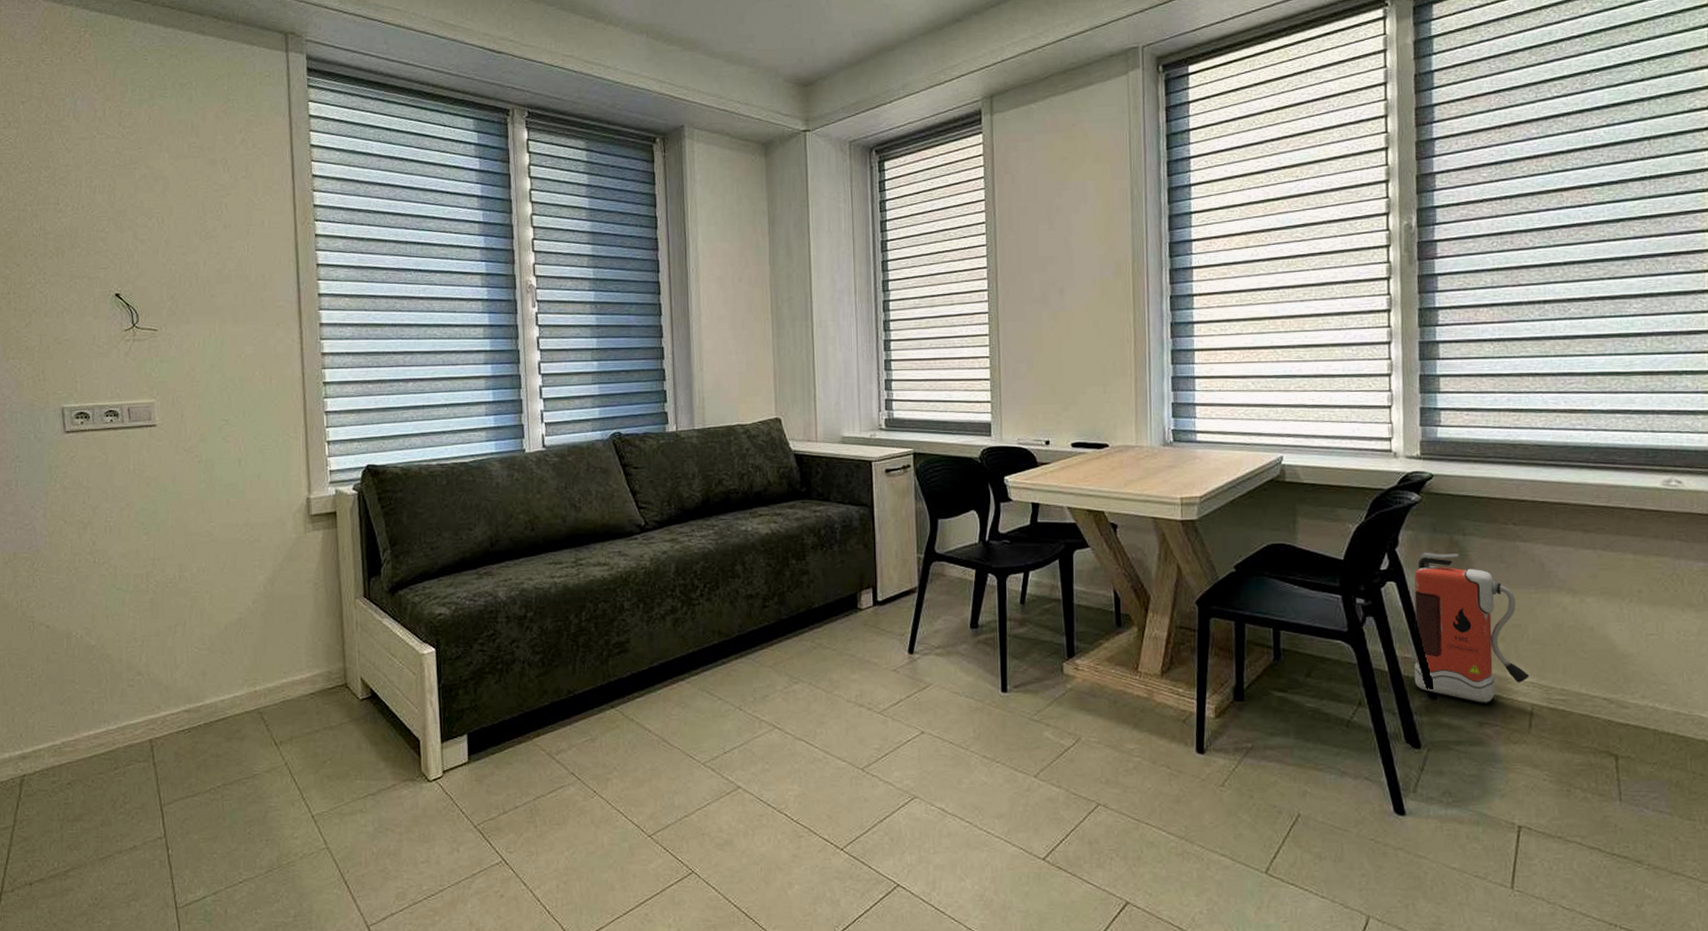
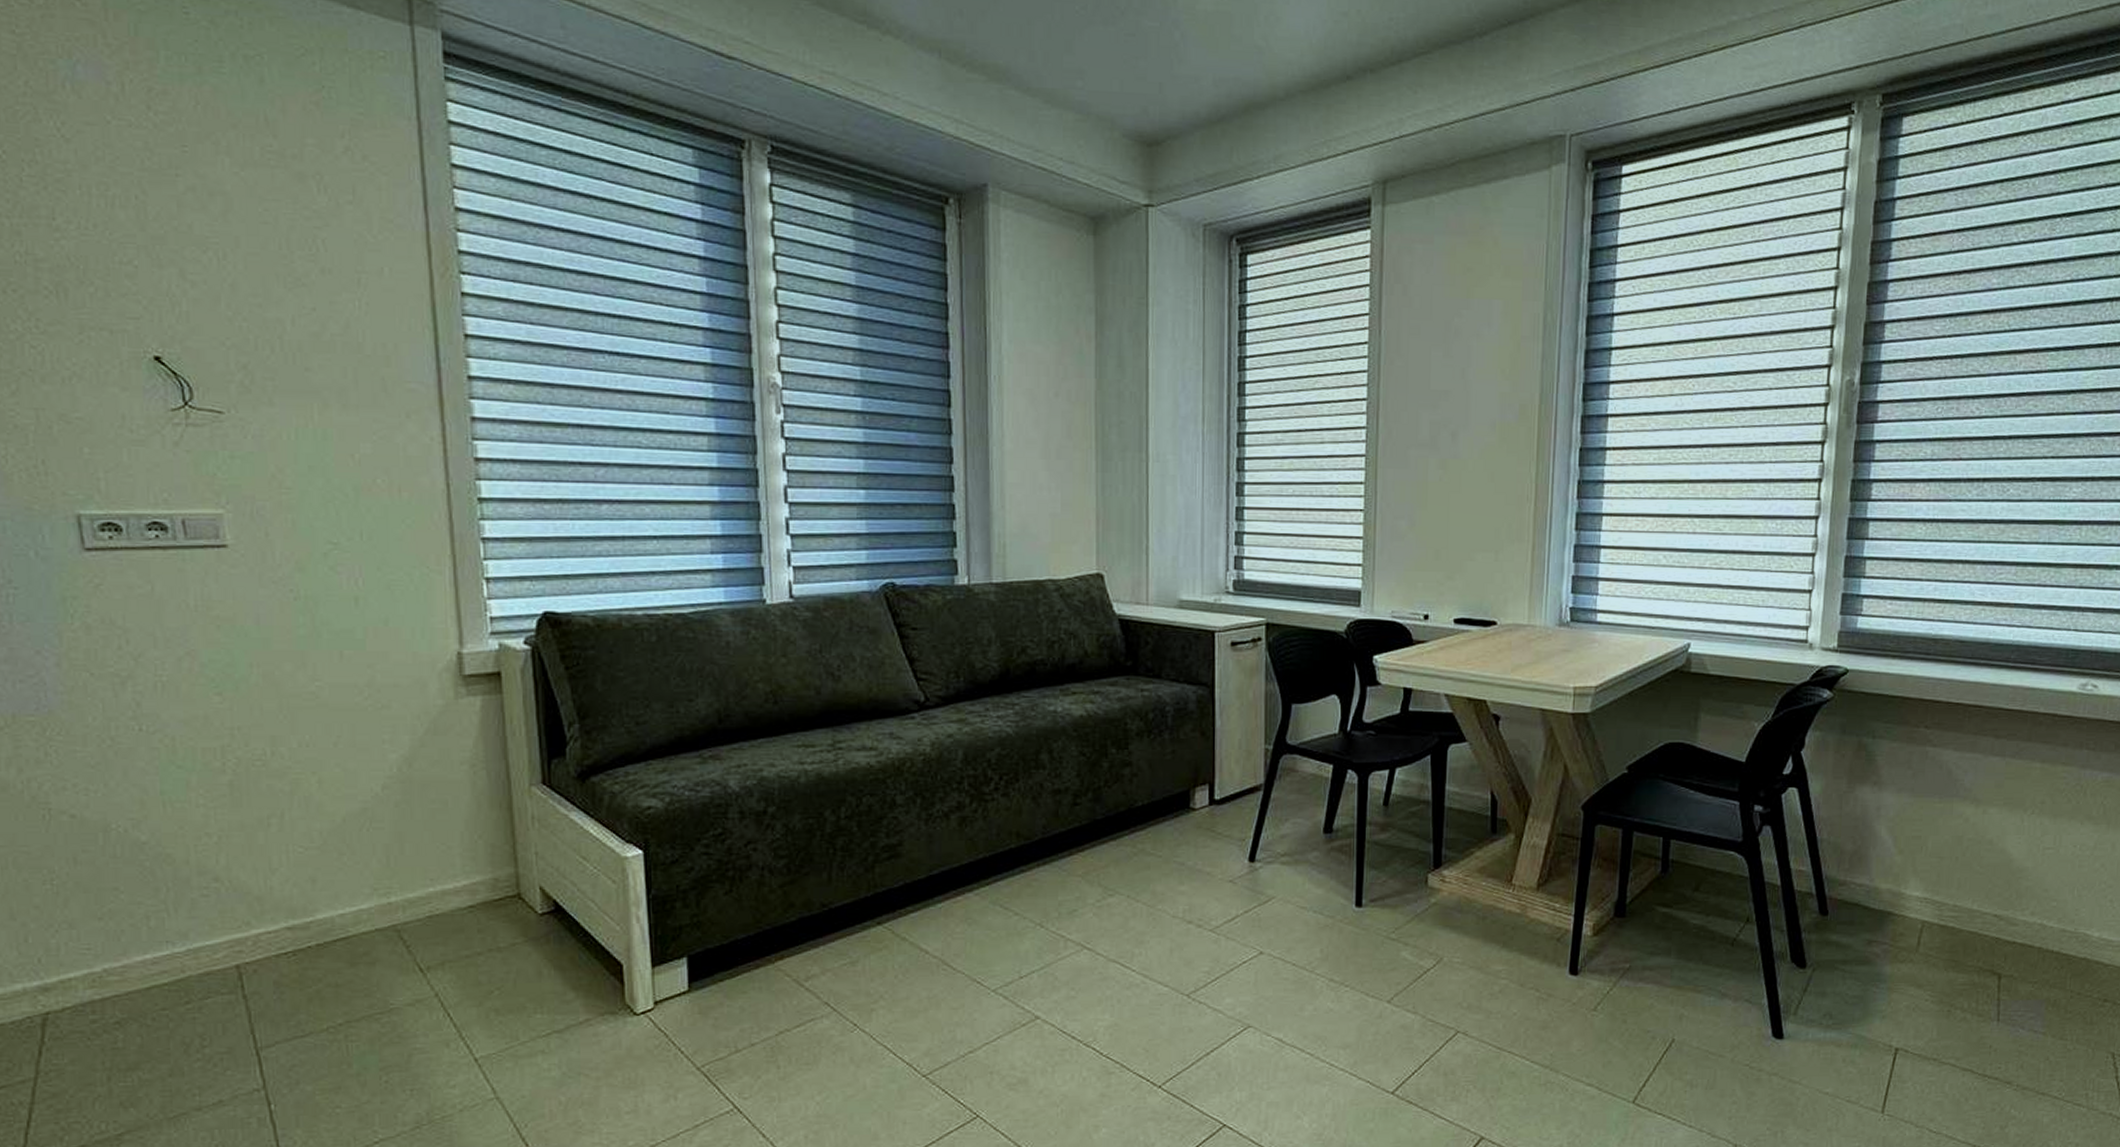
fire extinguisher: present [1414,552,1530,703] -> none [1806,755,1924,920]

